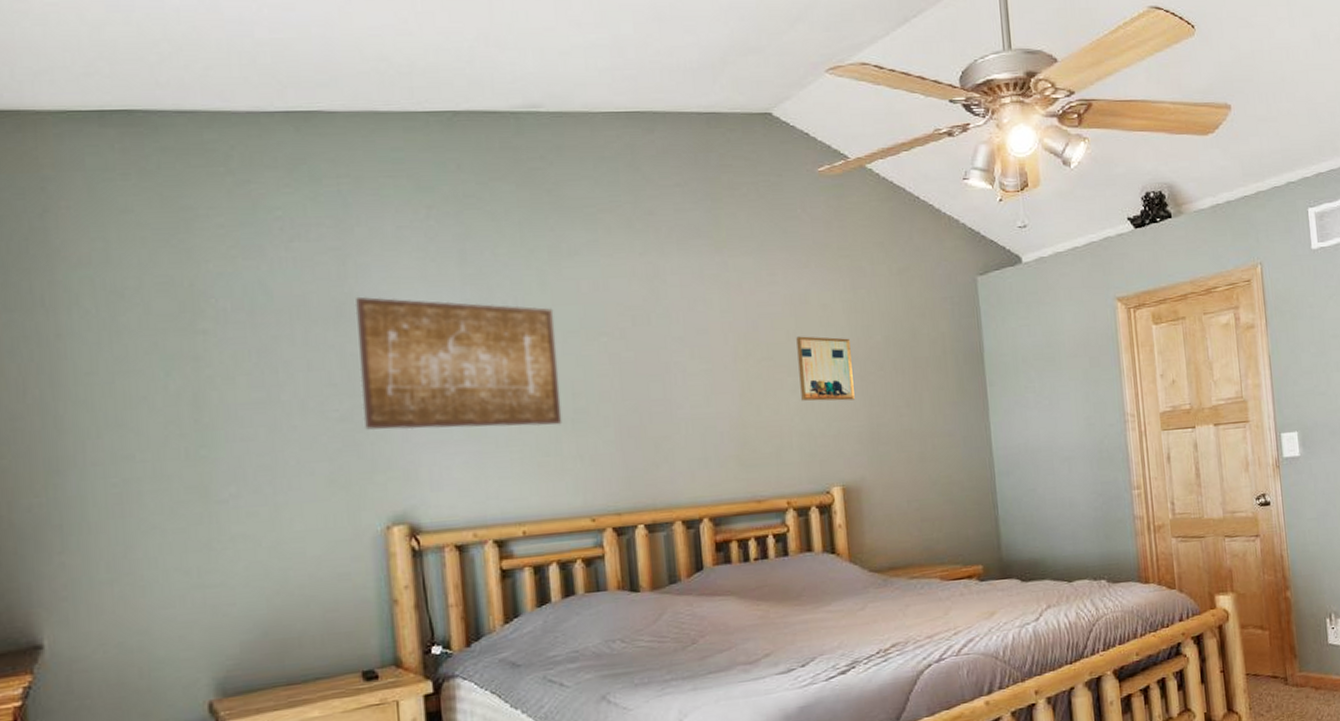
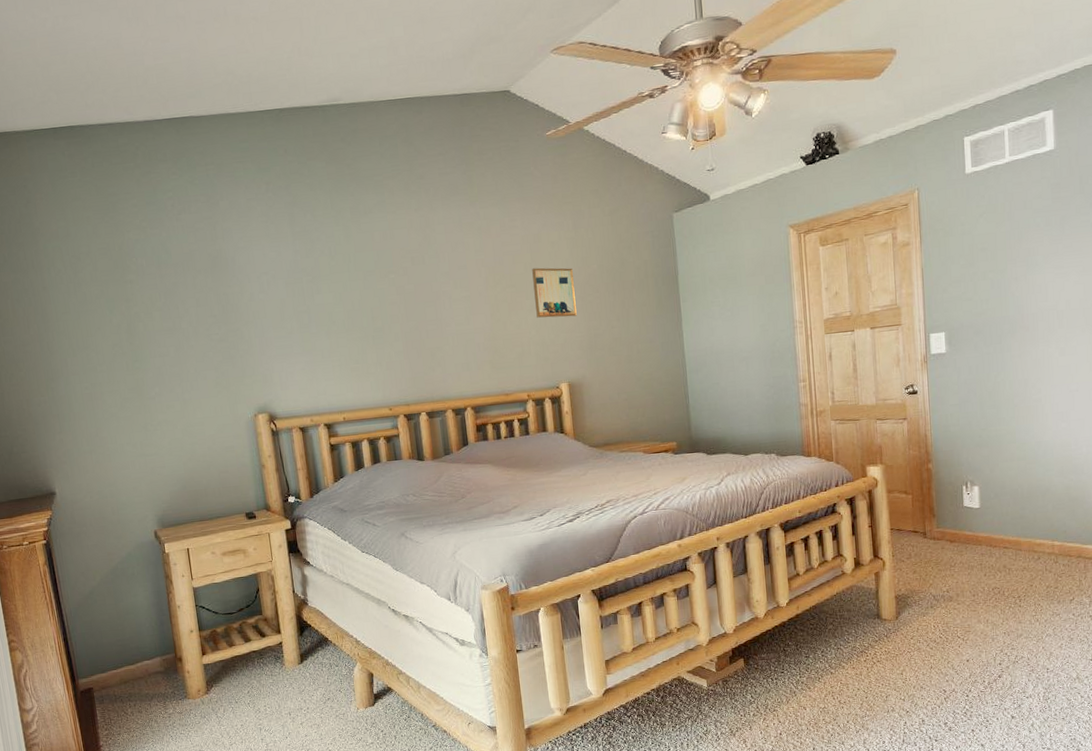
wall art: present [354,296,562,430] -> none [223,252,366,347]

